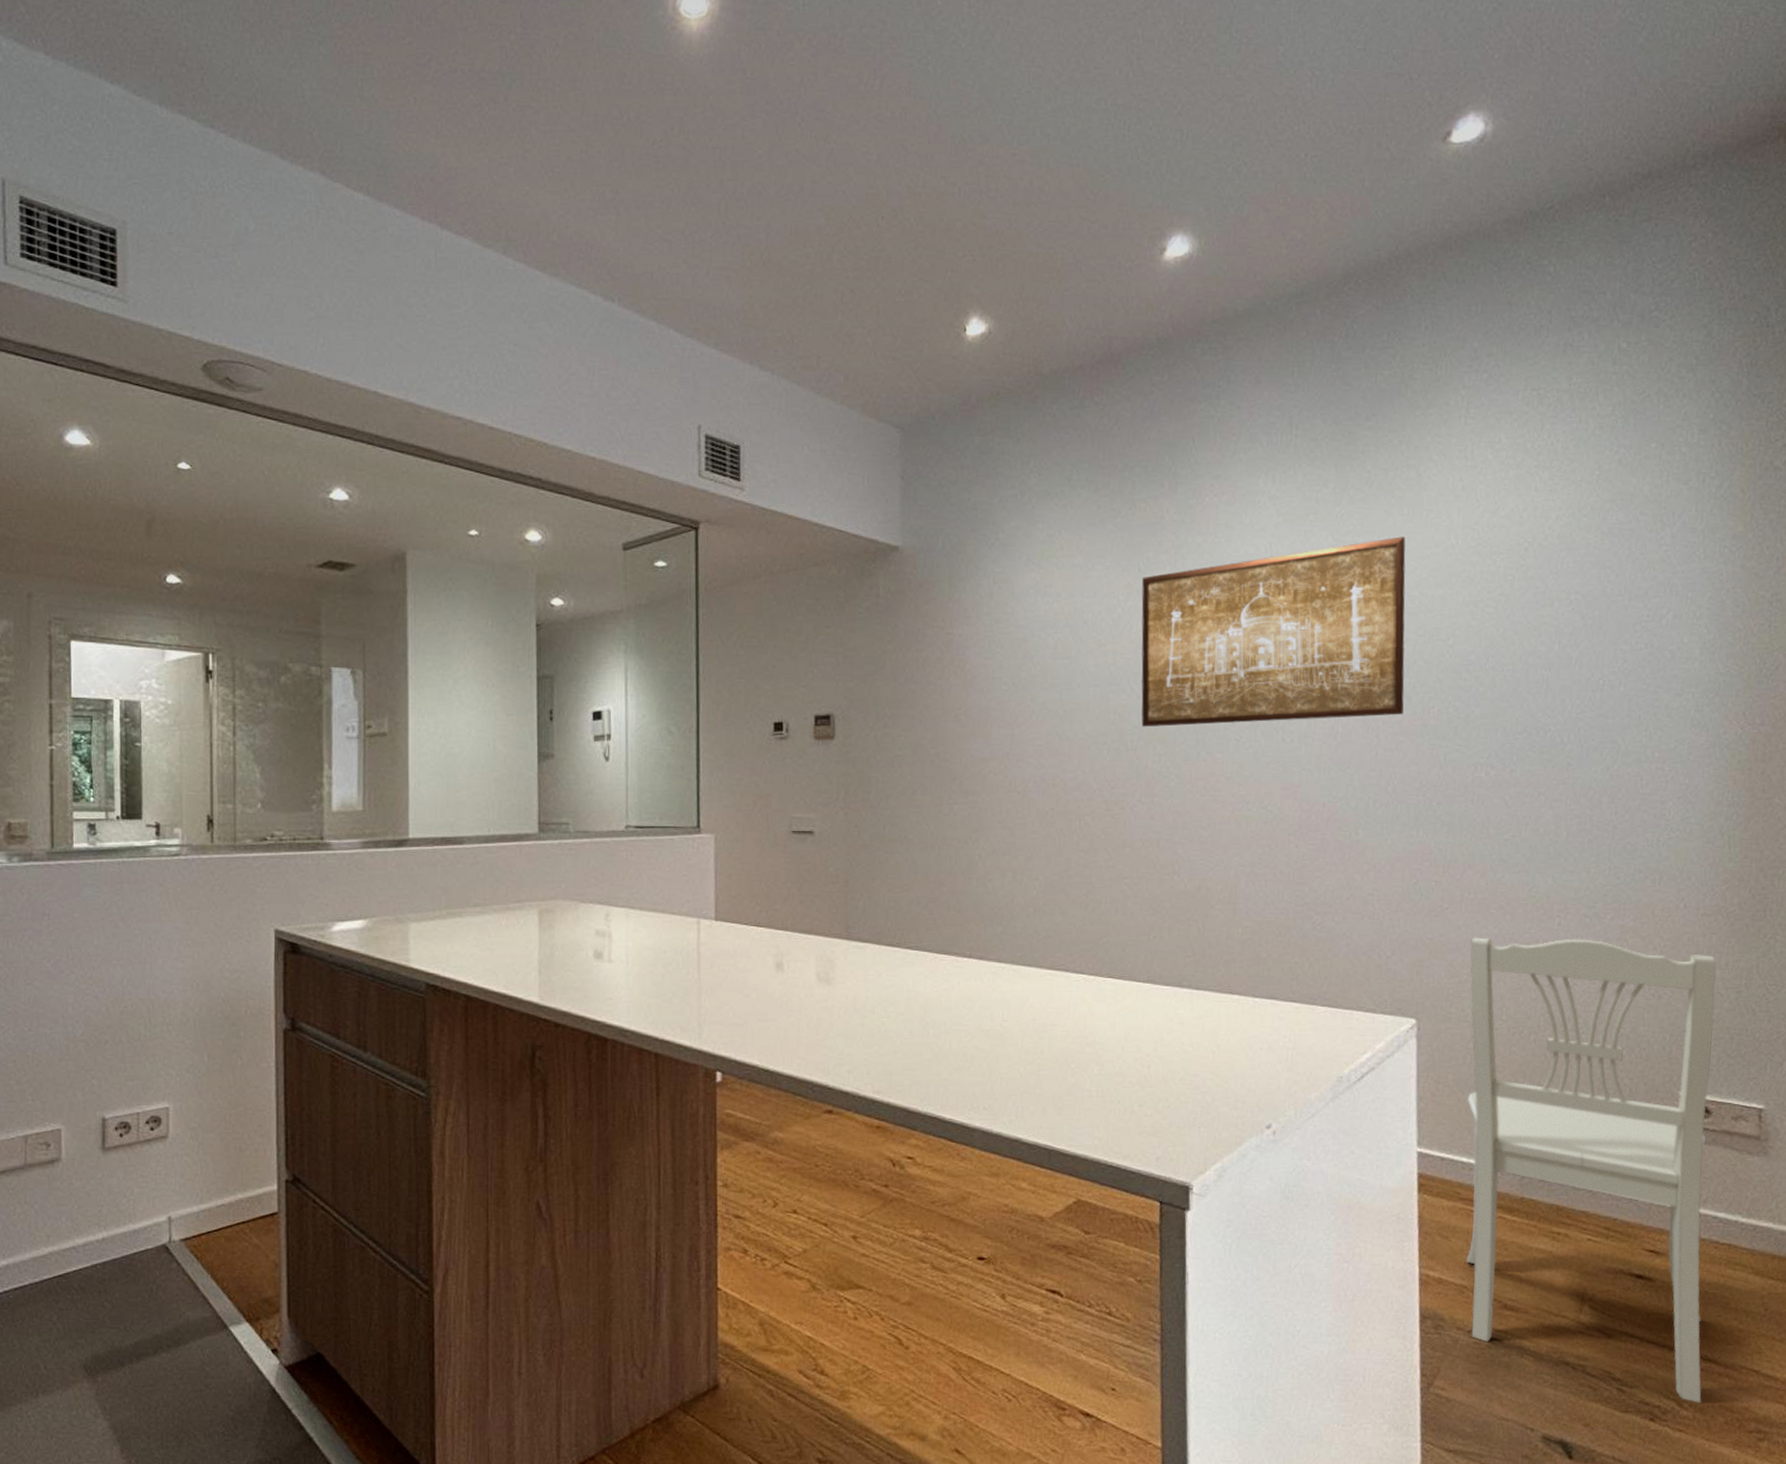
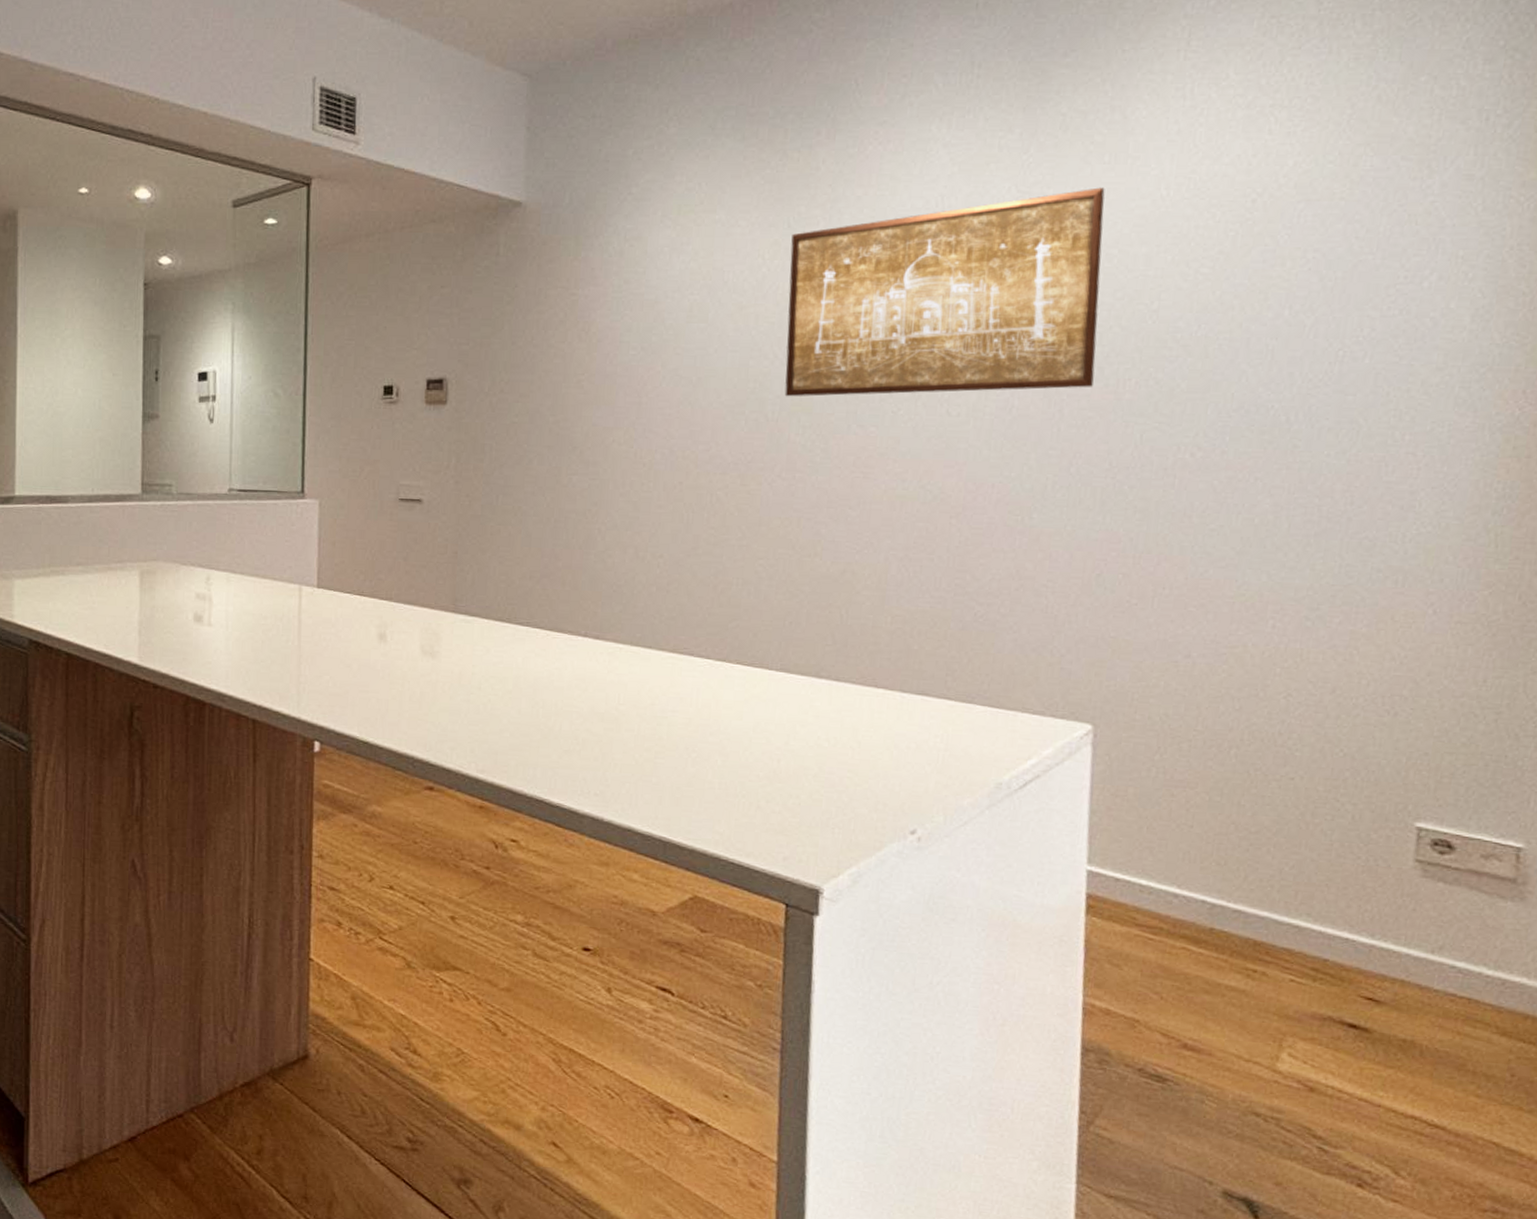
dining chair: present [1466,937,1716,1403] -> none [1140,637,1471,1173]

